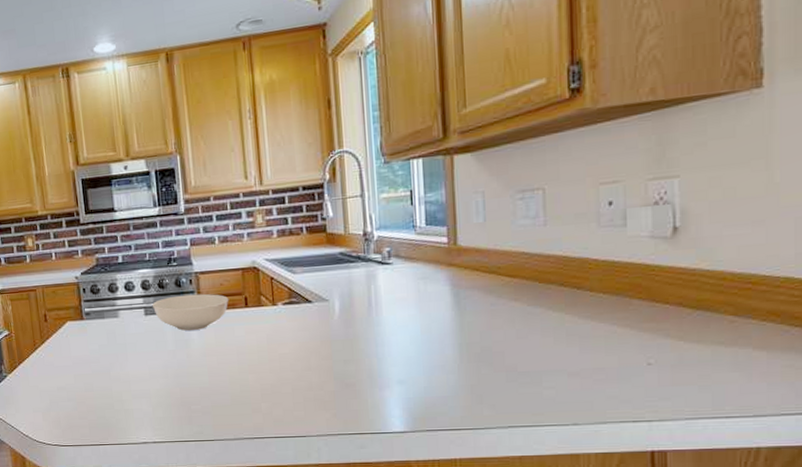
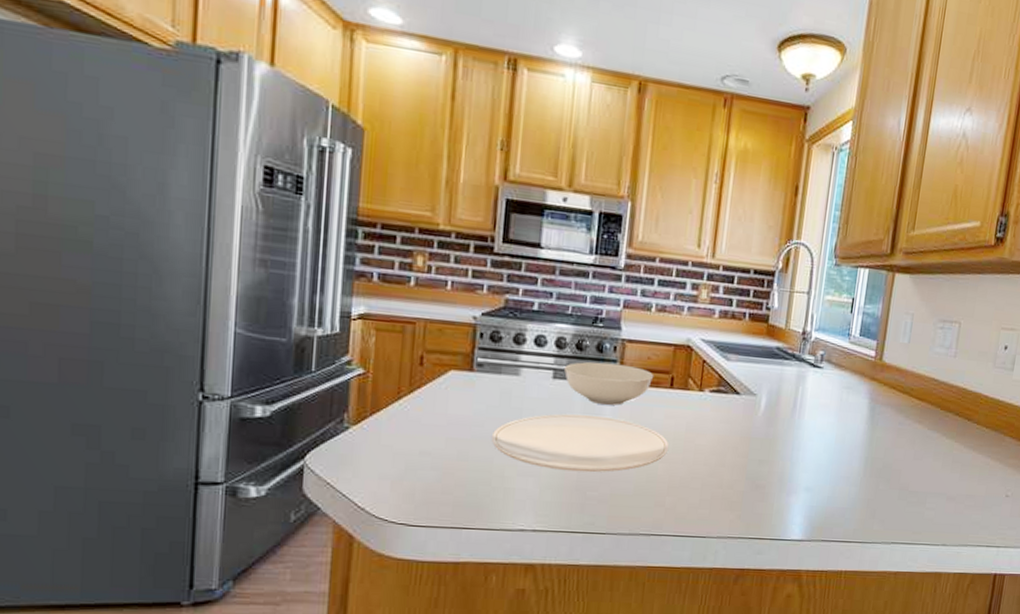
plate: none [106,340,255,391] -> present [491,413,669,473]

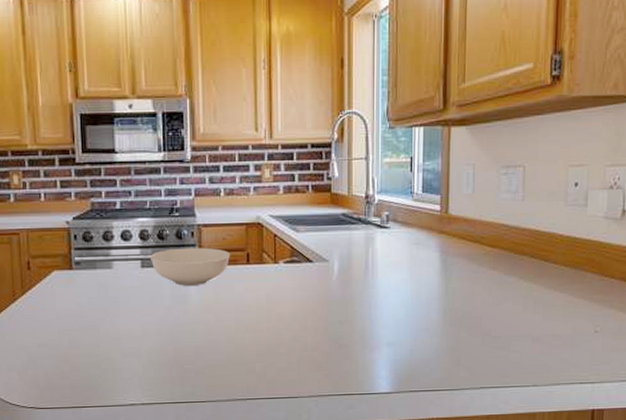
plate: present [491,413,669,473] -> none [95,296,253,349]

